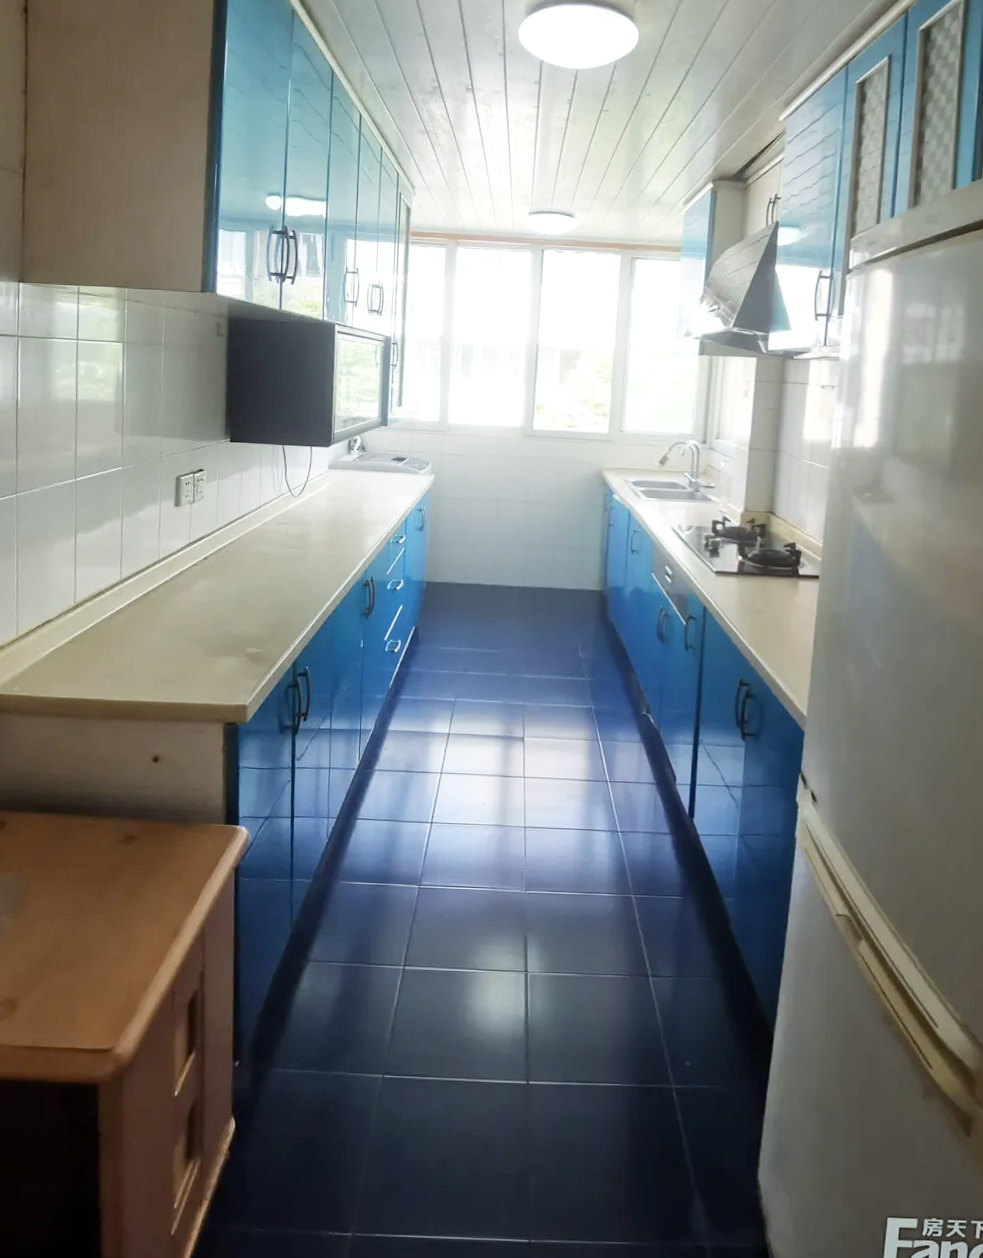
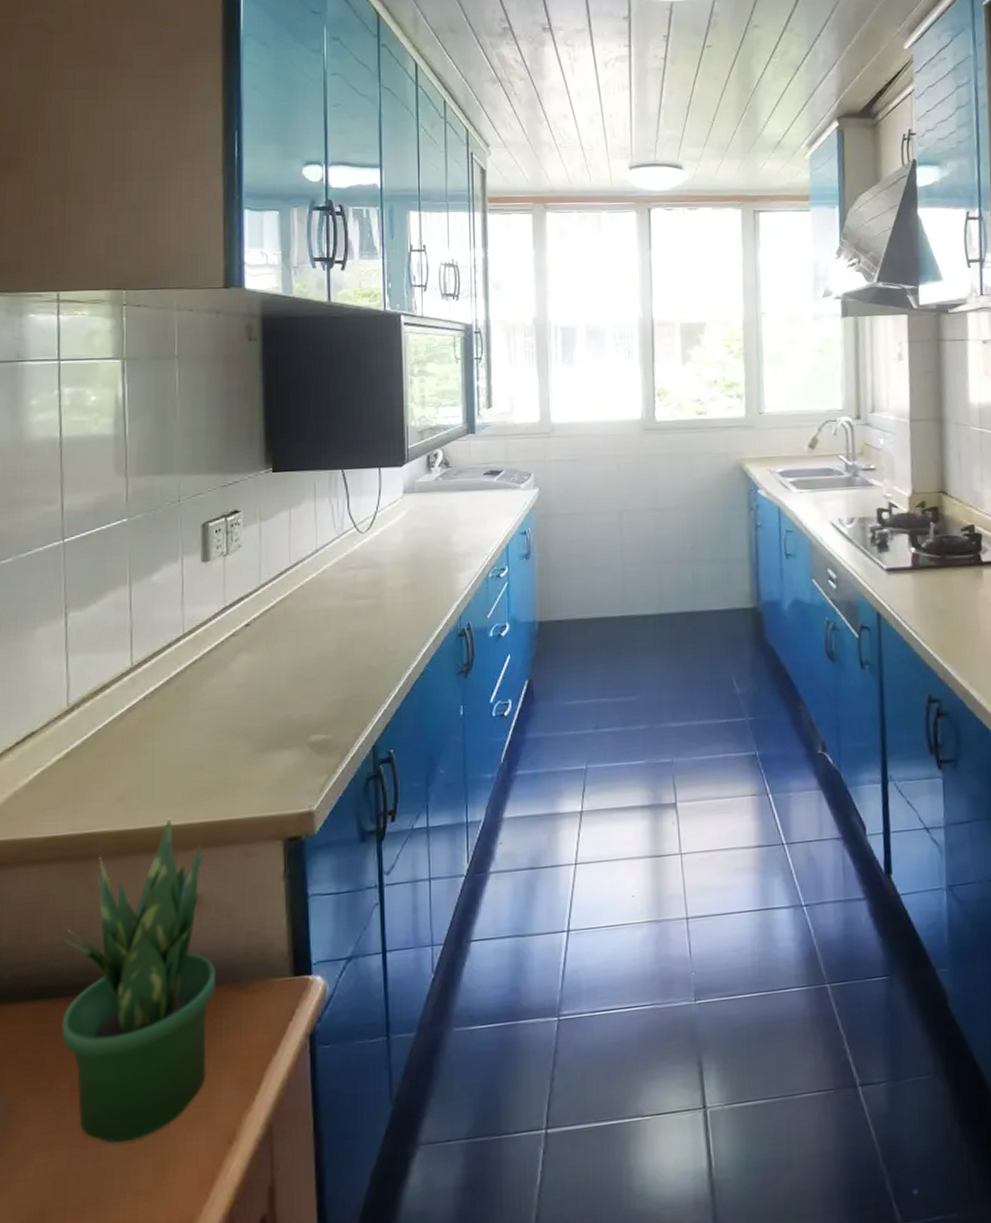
planter: none [62,697,171,922] -> present [62,819,217,1144]

